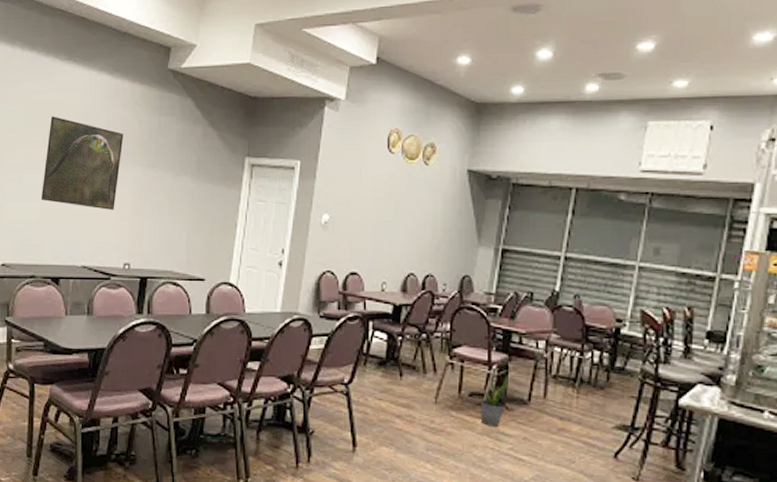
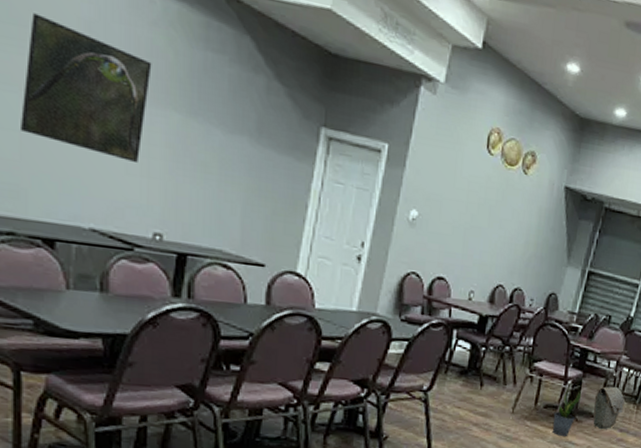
bag: none [525,368,562,418] -> present [593,386,626,430]

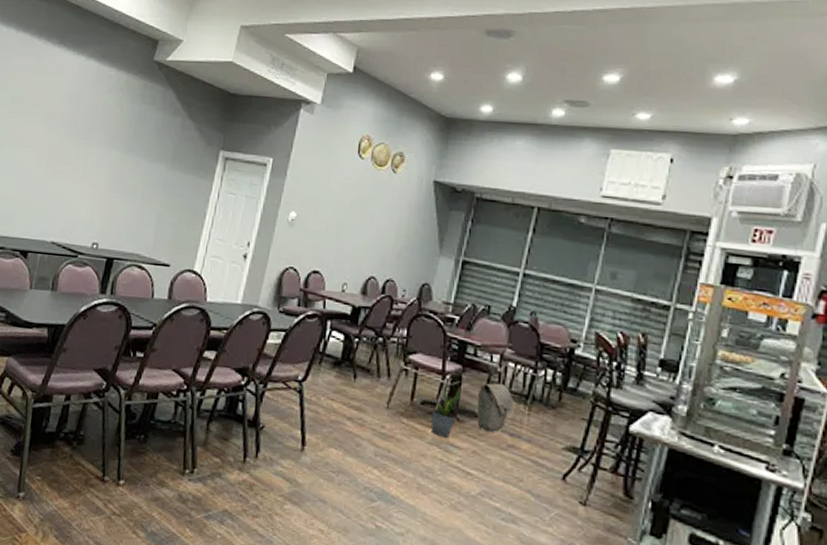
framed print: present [21,13,152,162] -> none [19,95,105,190]

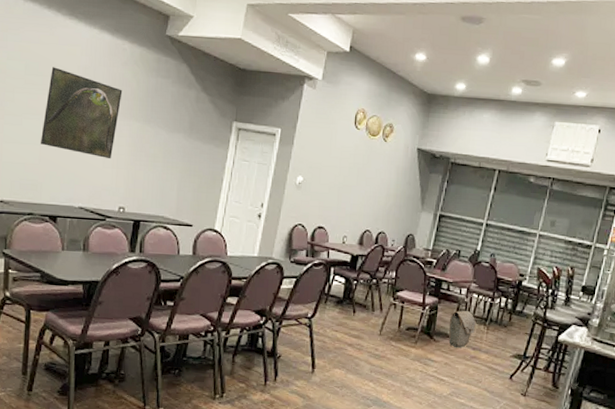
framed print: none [19,95,105,190] -> present [41,67,123,158]
potted plant: present [430,384,462,438] -> none [413,313,438,354]

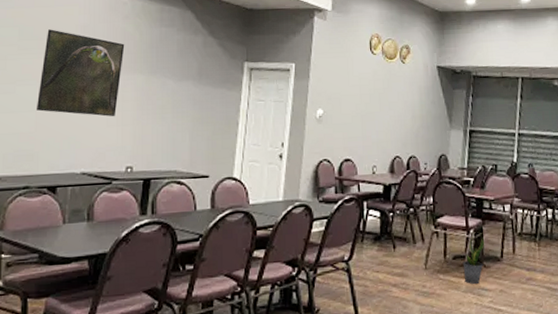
potted plant: none [413,313,438,354] -> present [462,237,485,284]
bag: present [449,310,477,348] -> none [497,228,527,272]

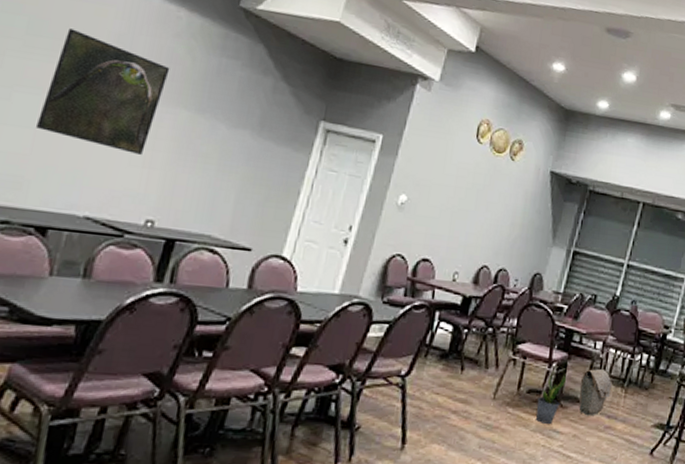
bag: none [497,228,527,272] -> present [579,368,613,416]

